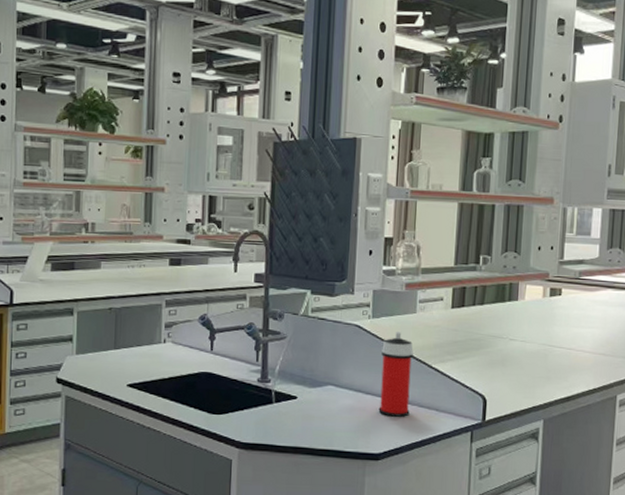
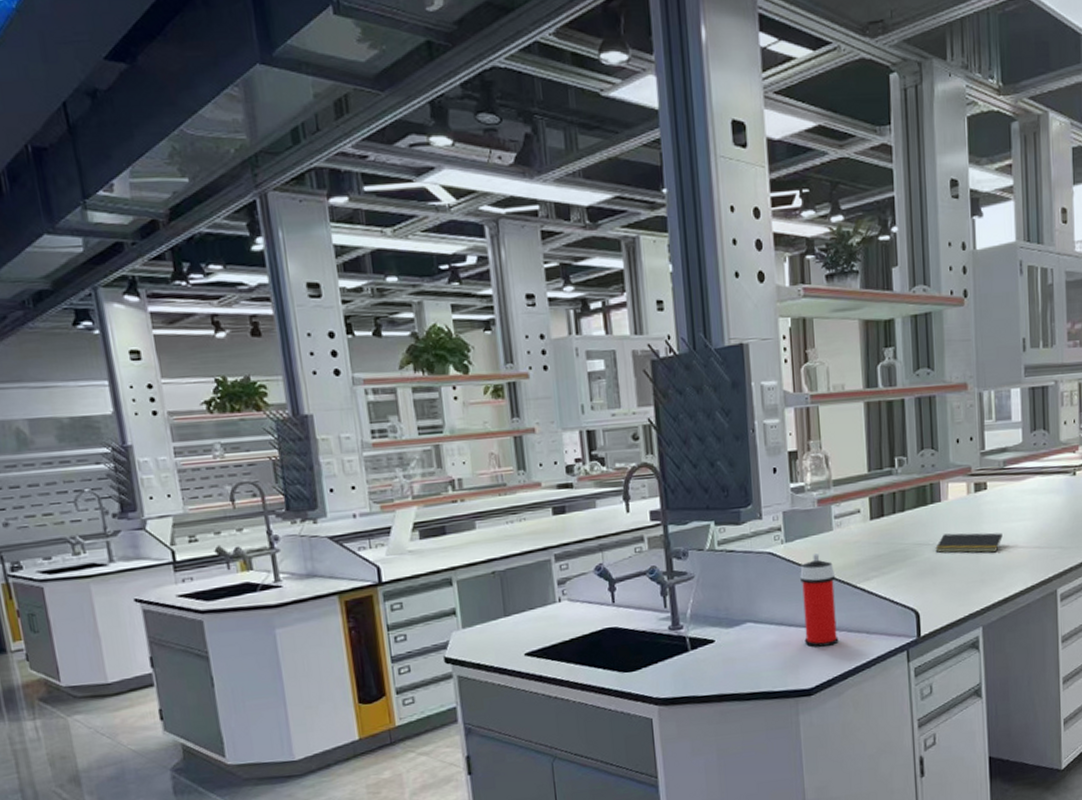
notepad: none [508,330,571,354] -> present [935,532,1003,553]

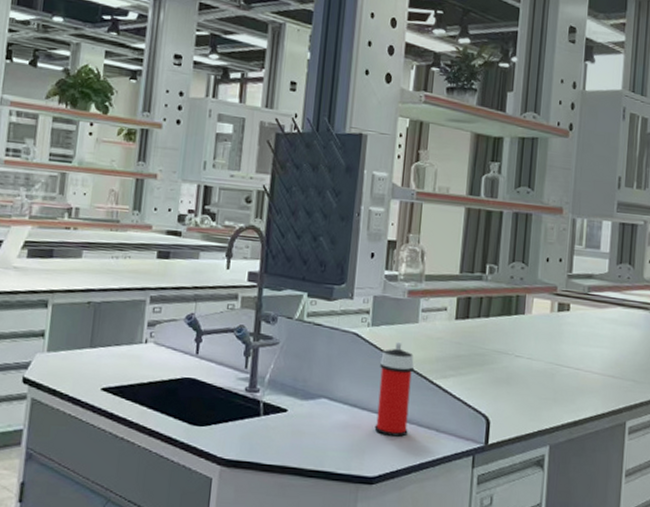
notepad: present [935,532,1003,553] -> none [513,346,580,374]

